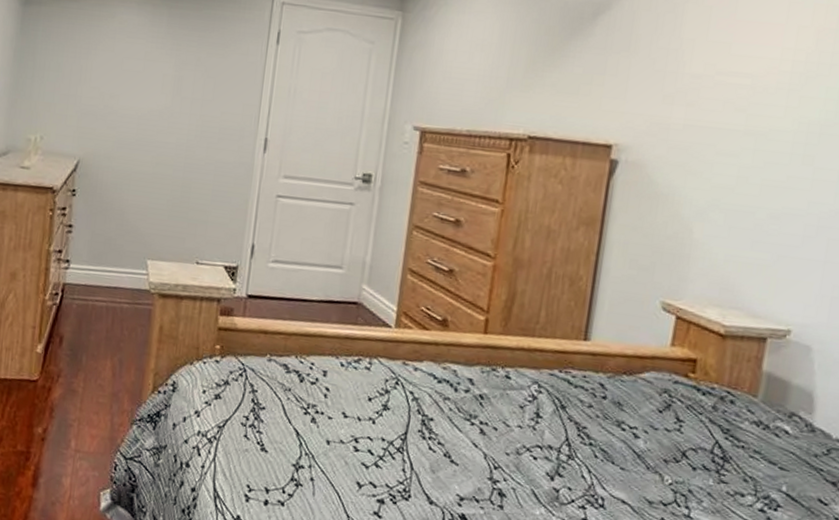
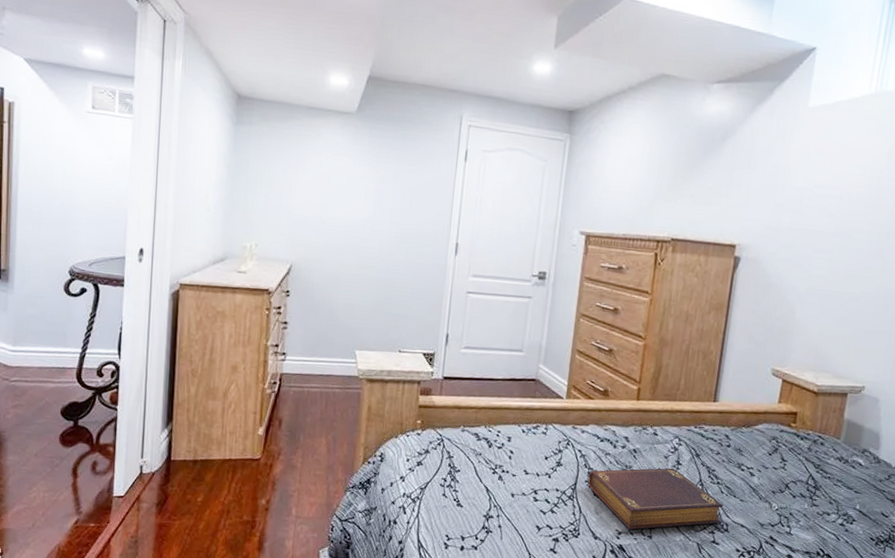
book: none [422,417,598,497] -> present [588,468,724,530]

